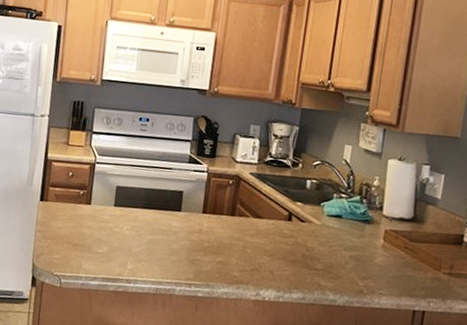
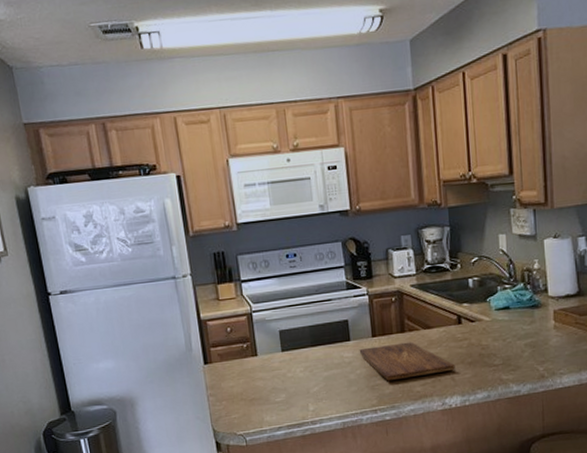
cutting board: none [187,221,277,264] -> present [359,341,455,380]

